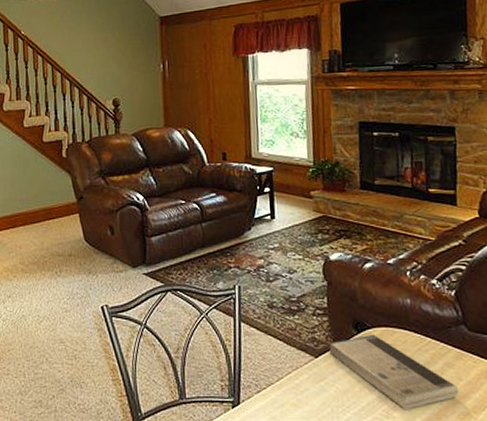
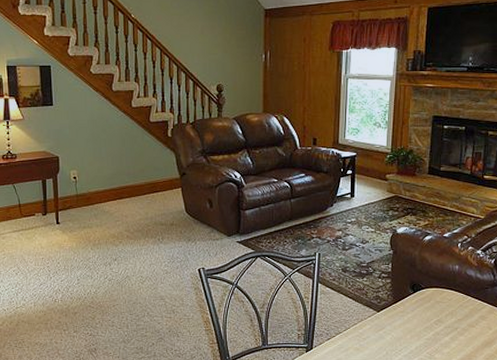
book: present [329,334,459,409] -> none [389,293,488,352]

